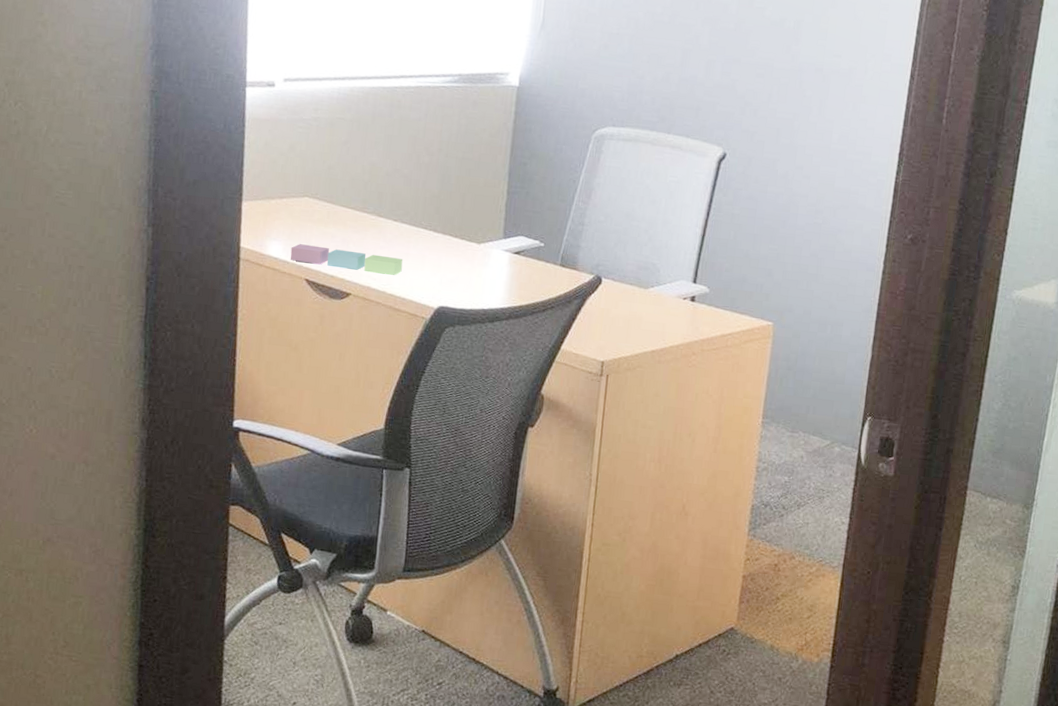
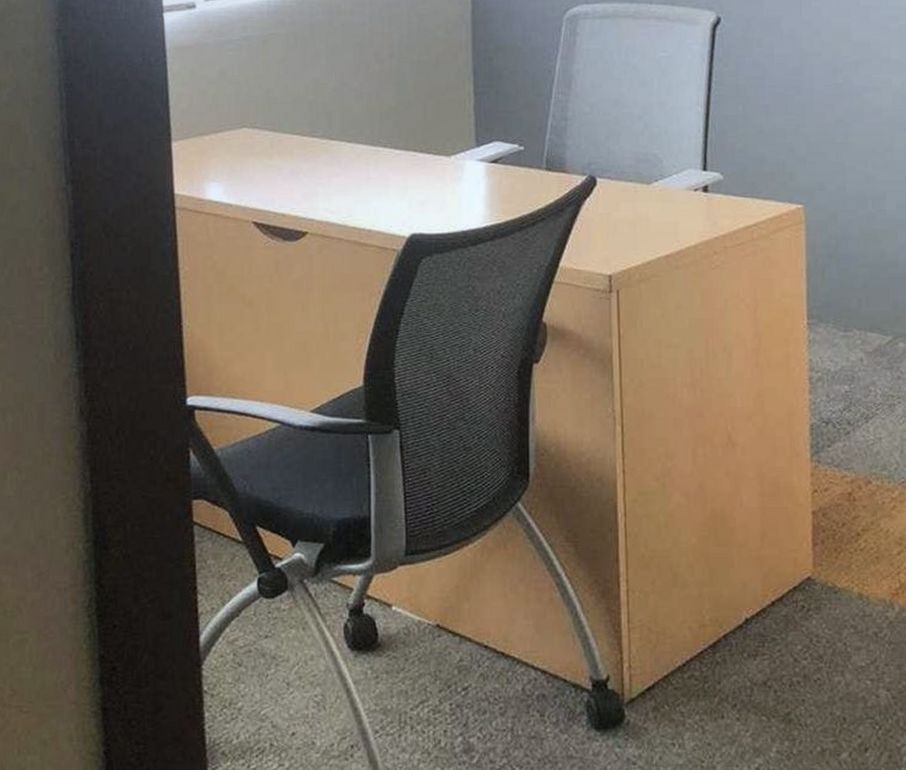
sticky notes: present [290,244,403,276] -> none [233,182,363,206]

